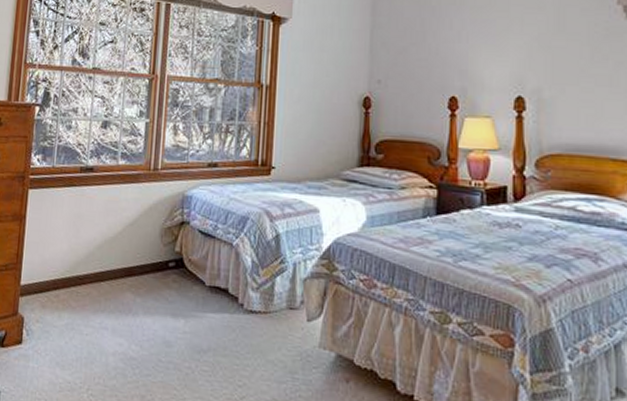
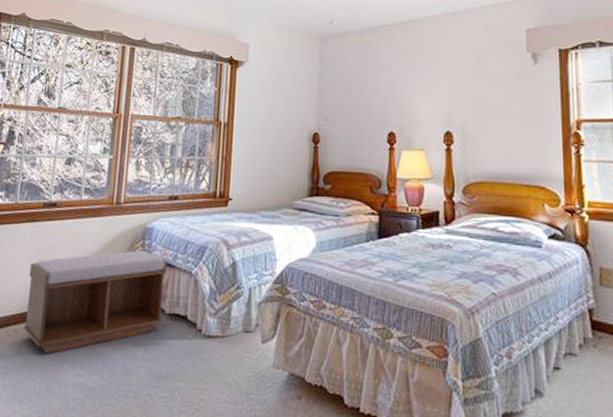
bench: none [63,219,207,321] -> present [23,250,167,354]

